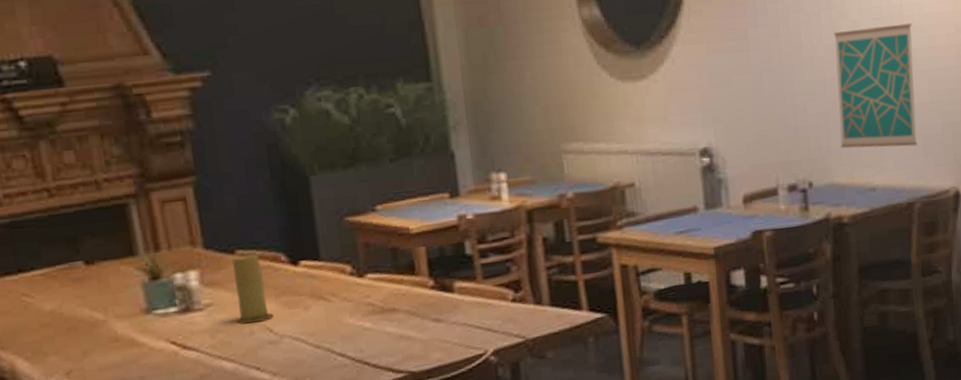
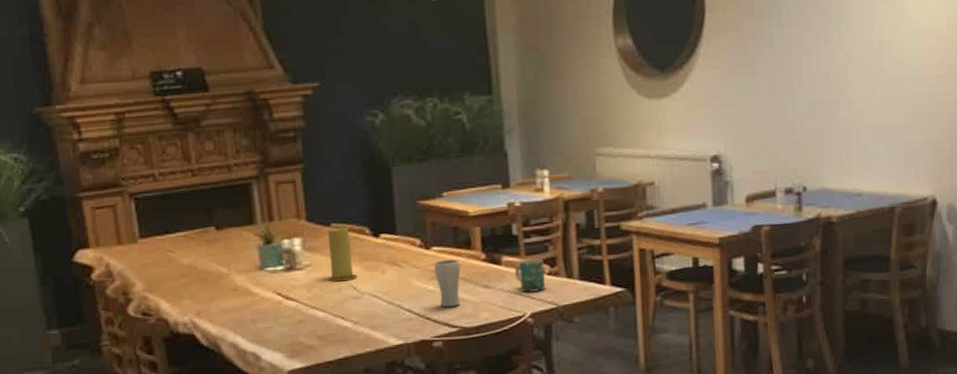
drinking glass: none [369,288,406,349] -> present [433,259,461,308]
mug: none [471,282,509,325] -> present [515,258,545,293]
wall art: present [834,23,918,148] -> none [830,56,901,160]

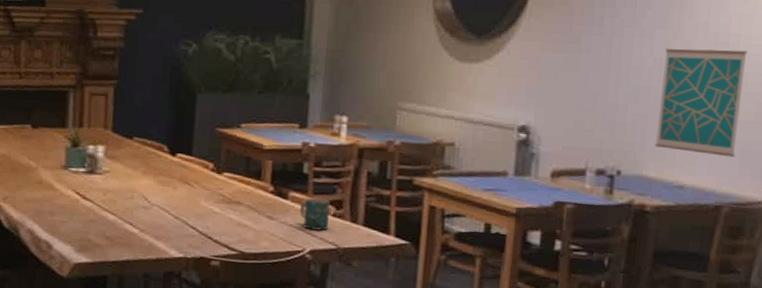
candle: present [328,227,358,282] -> none [123,141,151,191]
drinking glass: present [433,259,461,308] -> none [222,186,248,231]
wall art: none [830,56,901,160] -> present [654,48,748,157]

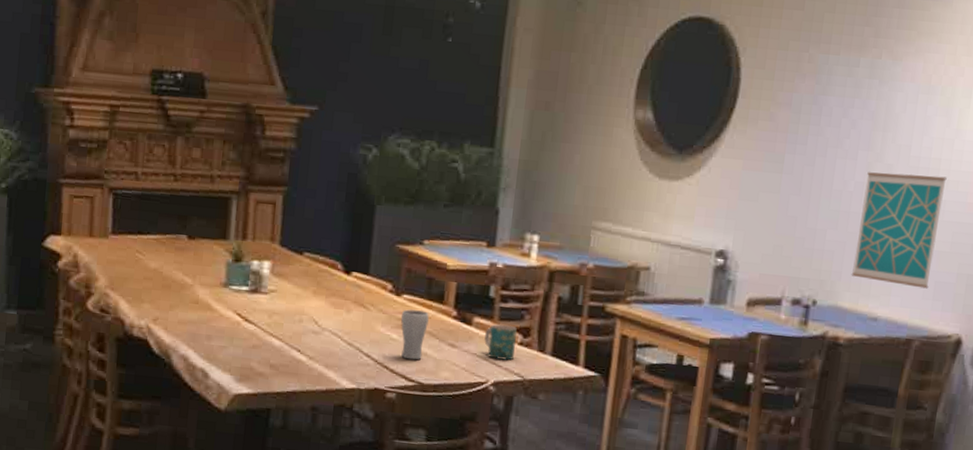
drinking glass: none [222,186,248,231] -> present [400,309,429,360]

